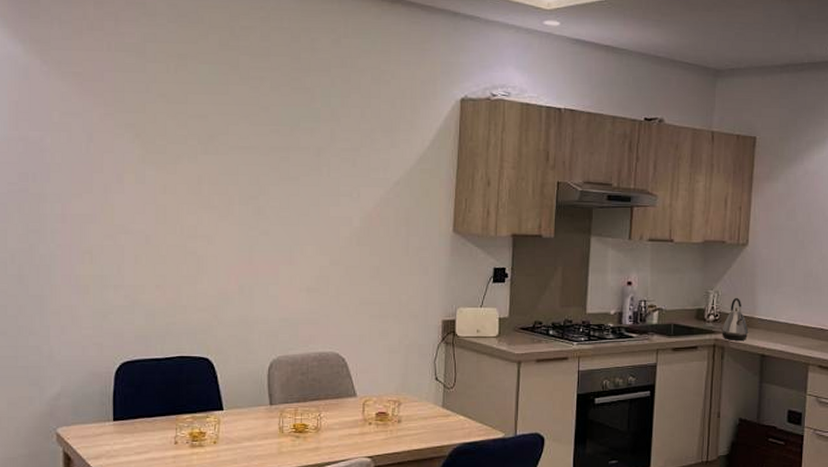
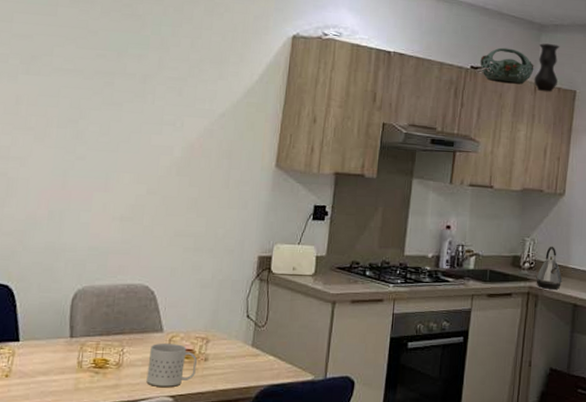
mug: none [344,406,390,449] -> present [146,342,197,388]
decorative basket: none [654,96,711,134] -> present [480,47,534,85]
vase: none [710,89,737,140] -> present [533,43,560,93]

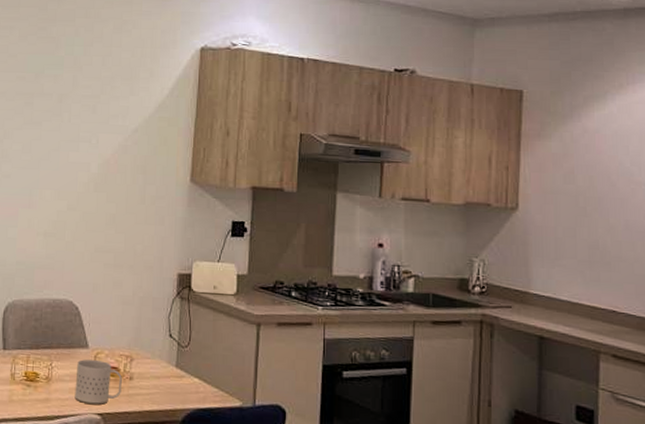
decorative basket: present [480,47,534,85] -> none [405,47,469,86]
vase: present [533,43,560,93] -> none [469,39,500,94]
kettle: present [536,246,562,289] -> none [489,268,523,318]

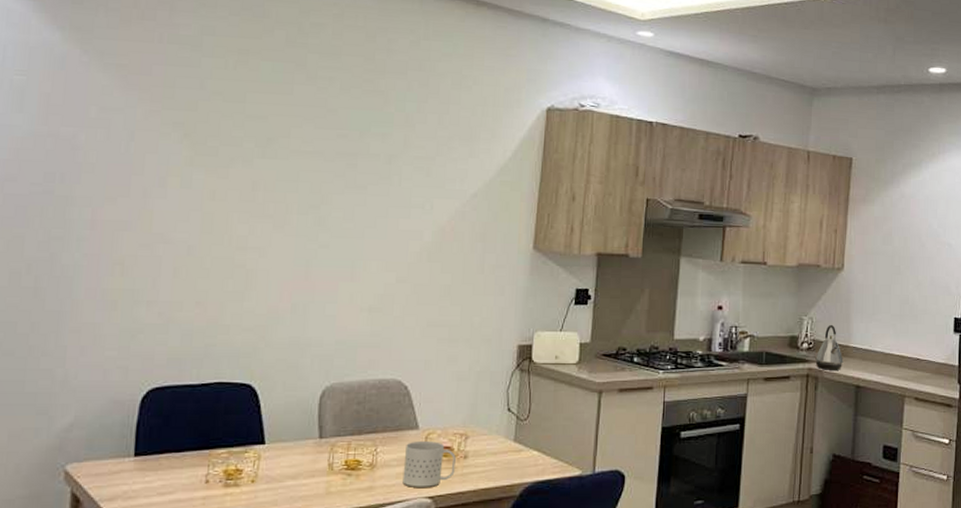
kettle: none [489,268,523,318] -> present [815,324,844,370]

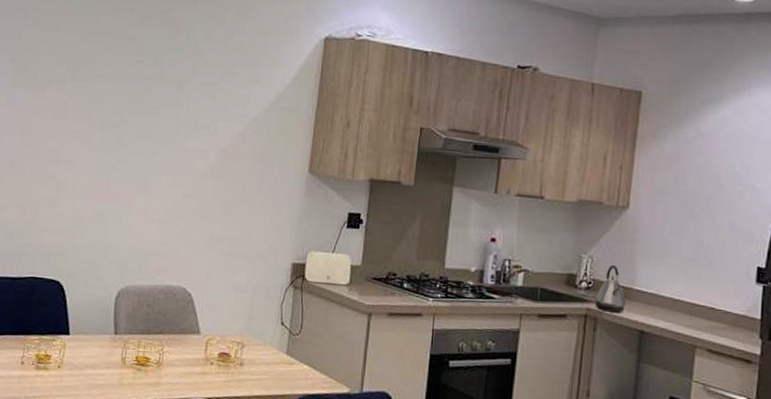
mug: present [402,440,456,489] -> none [185,345,233,390]

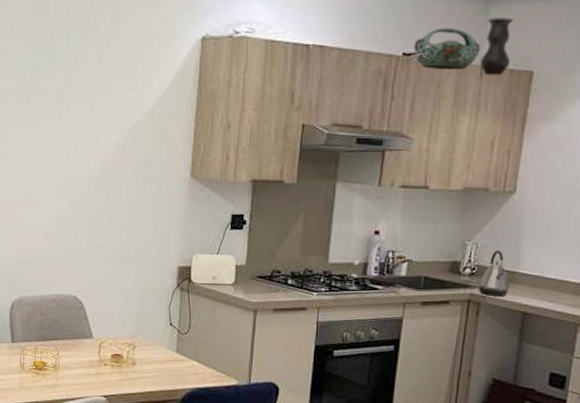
decorative basket: none [528,44,591,85] -> present [414,28,481,69]
vase: none [590,39,622,94] -> present [479,18,514,76]

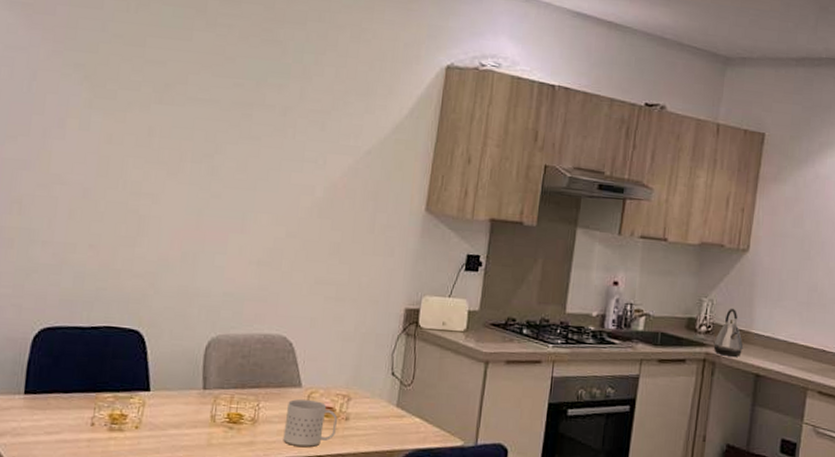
mug: none [81,348,125,389] -> present [283,399,337,448]
decorative basket: present [414,28,481,69] -> none [655,82,718,125]
vase: present [479,18,514,76] -> none [716,78,748,135]

